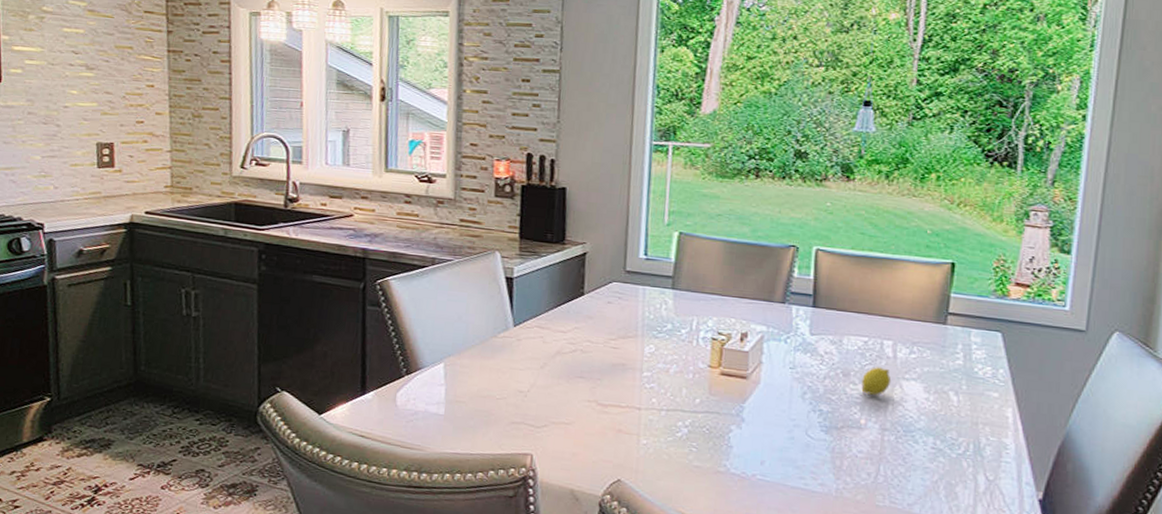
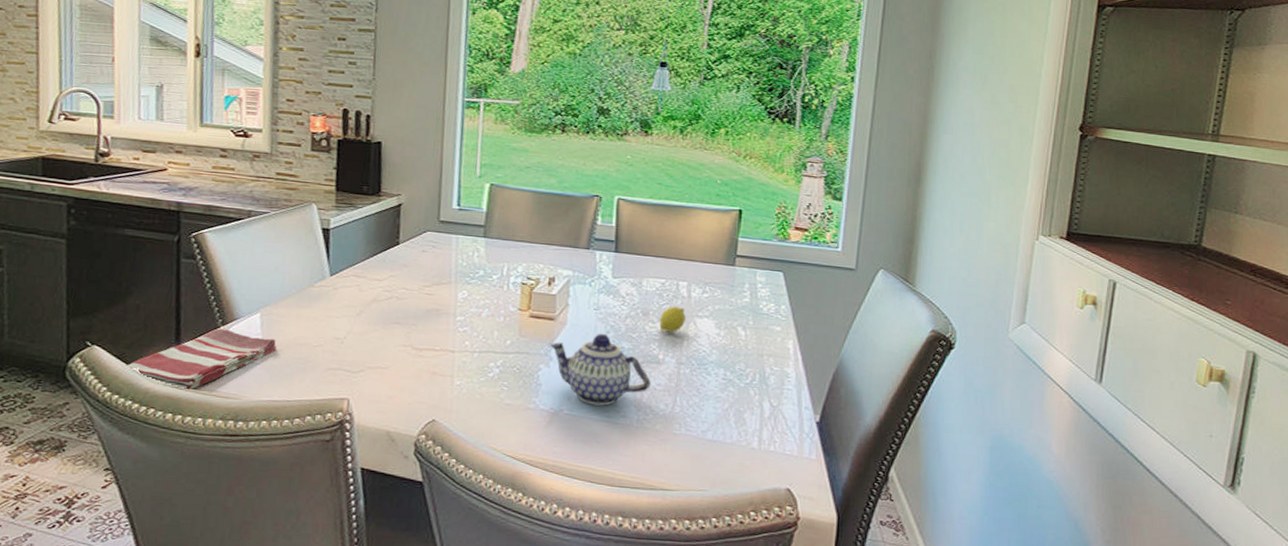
dish towel: none [313,377,461,441] -> present [125,328,277,391]
teapot: none [740,394,852,473] -> present [548,333,651,406]

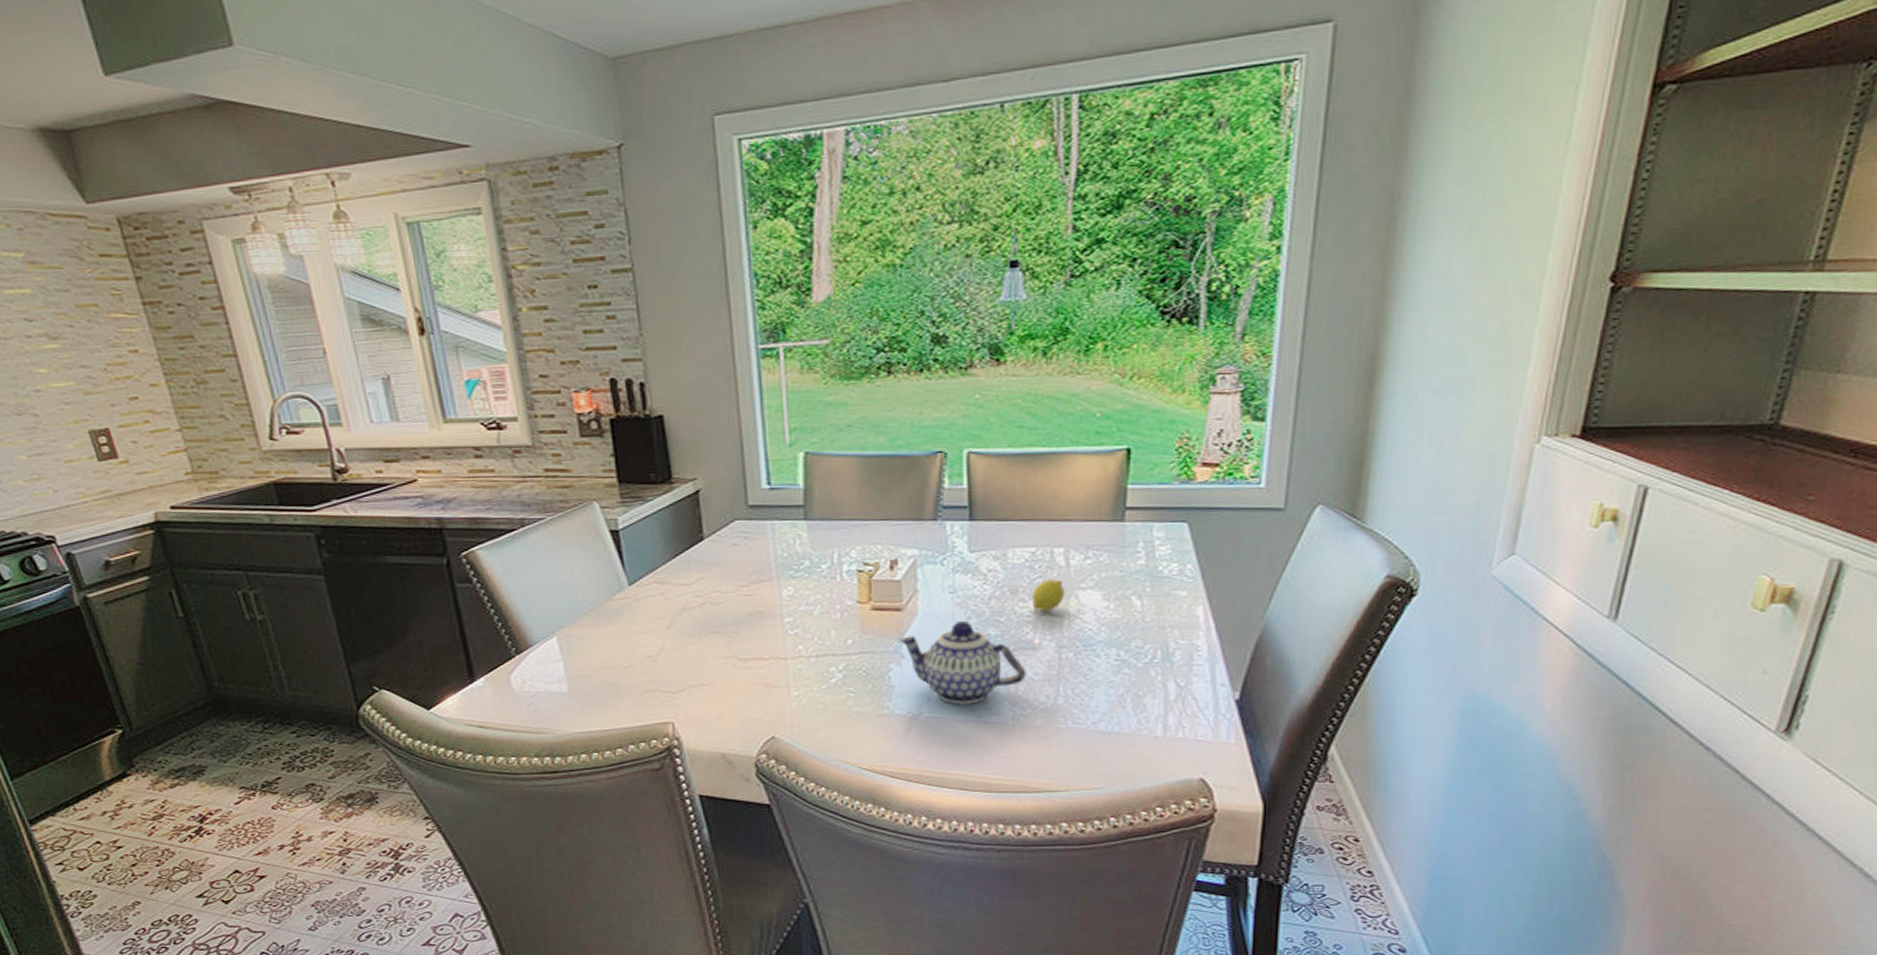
dish towel: present [125,328,277,391] -> none [420,658,584,730]

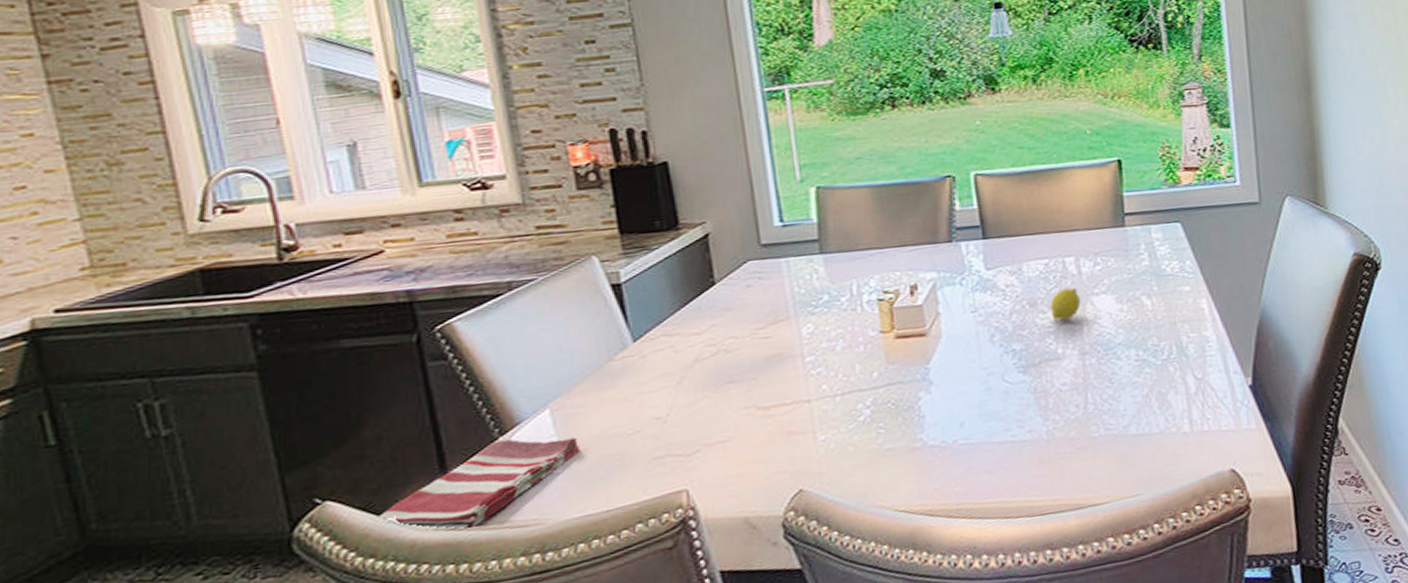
dish towel: none [420,658,584,730] -> present [375,437,581,532]
teapot: present [897,620,1026,704] -> none [924,338,1055,427]

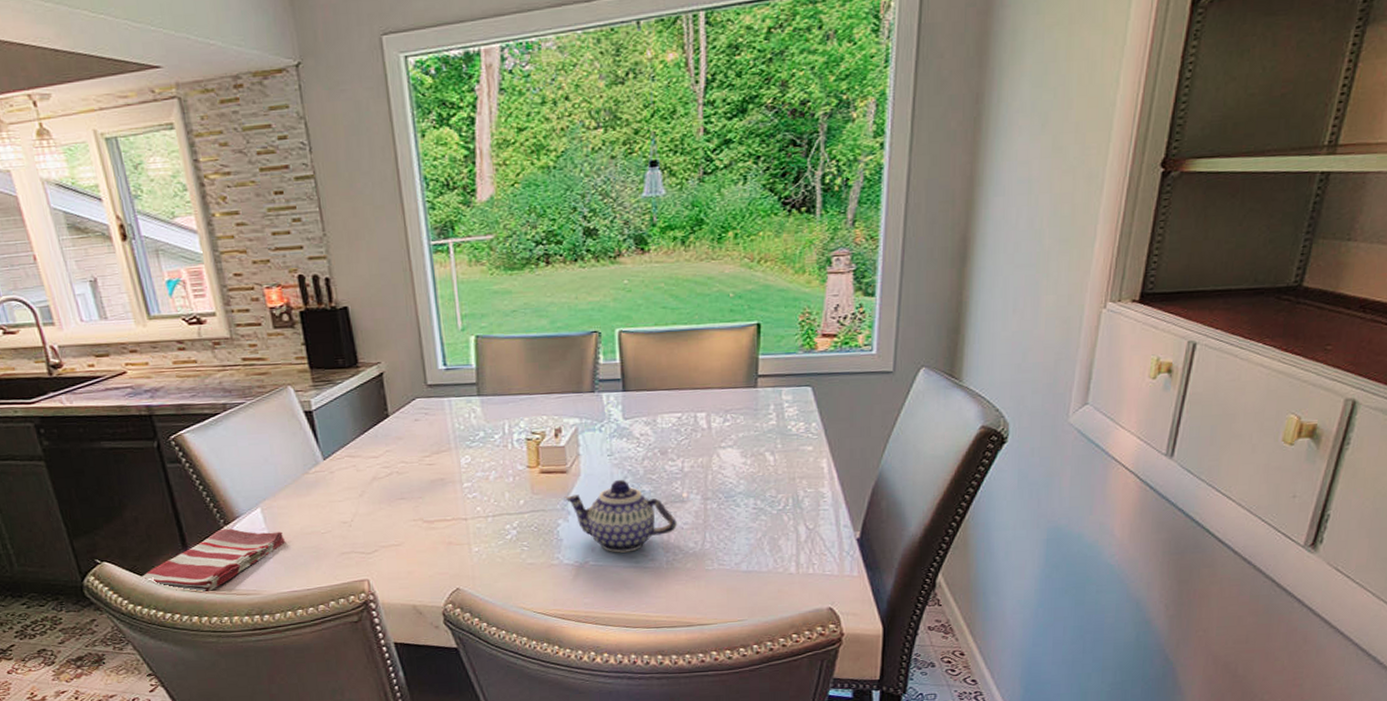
teapot: none [924,338,1055,427] -> present [564,479,677,553]
fruit: present [1050,288,1081,321] -> none [680,440,709,468]

